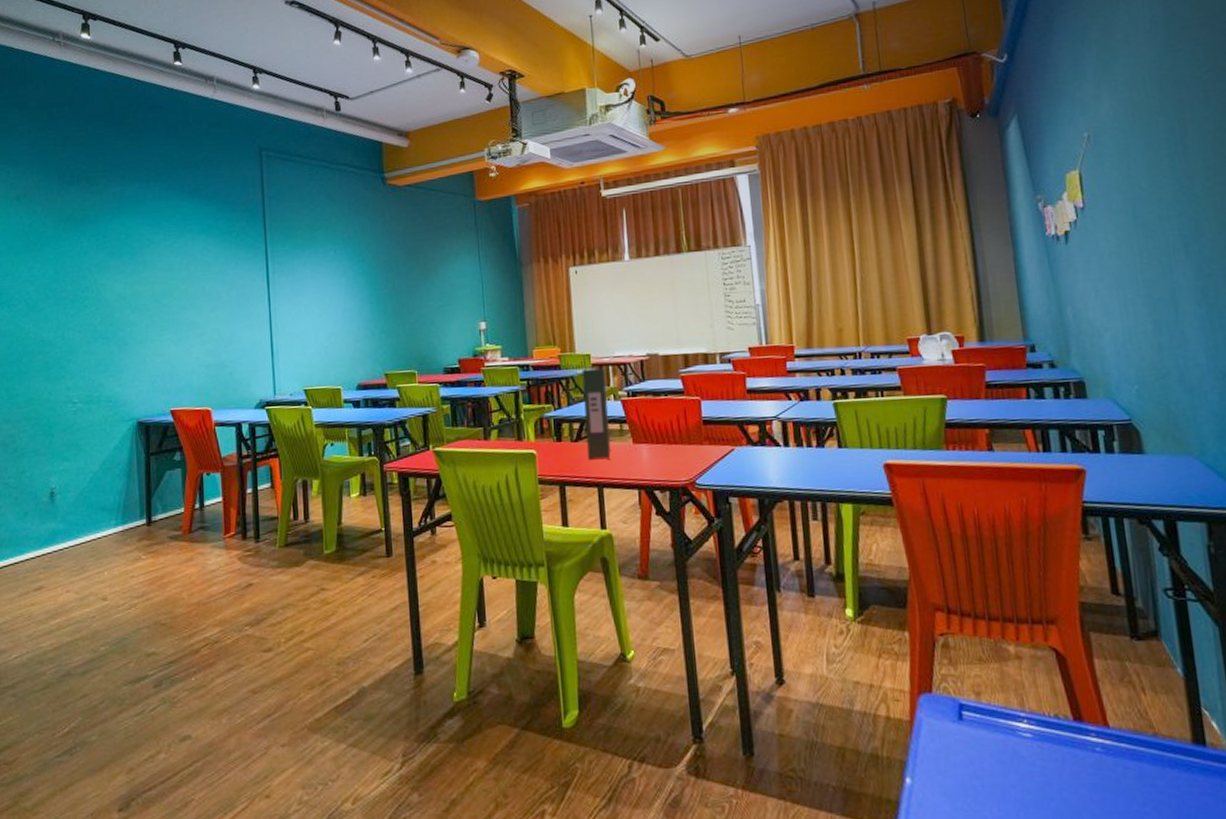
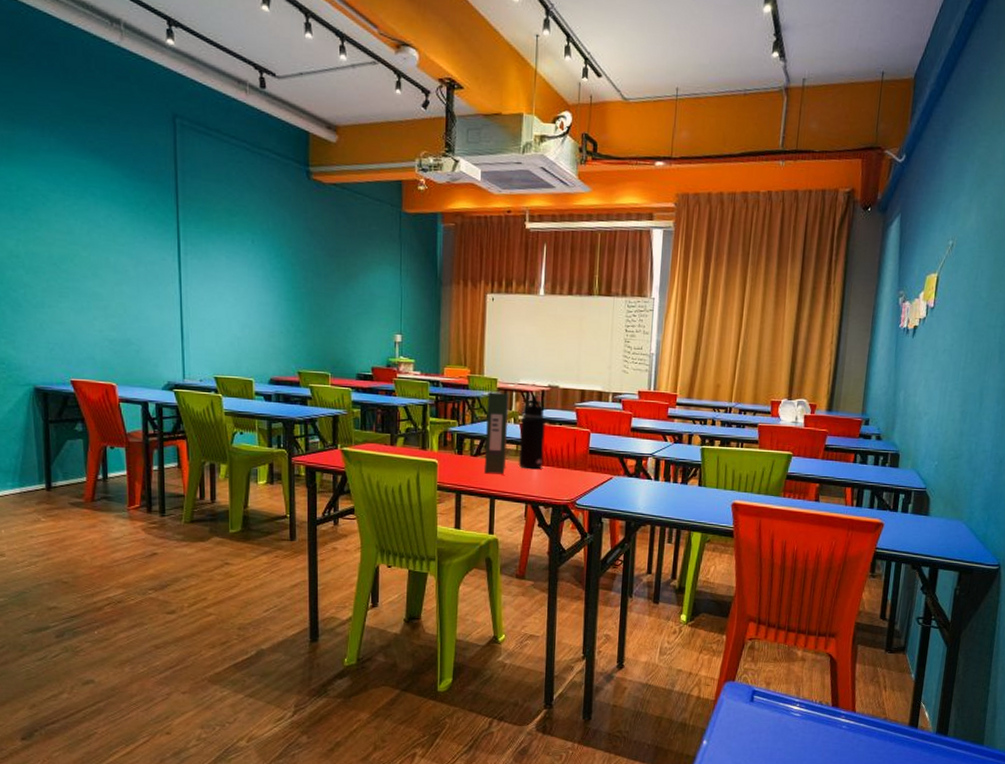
water bottle: none [620,366,653,449] -> present [518,395,547,469]

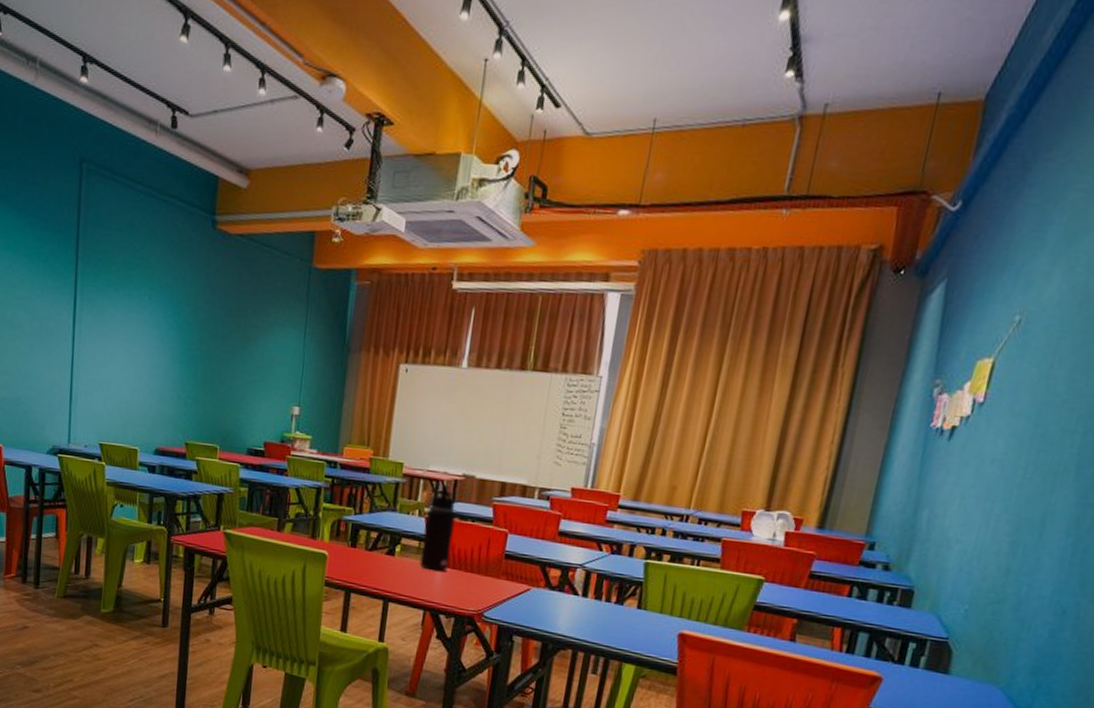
binder: present [485,391,510,475] -> none [380,477,417,575]

